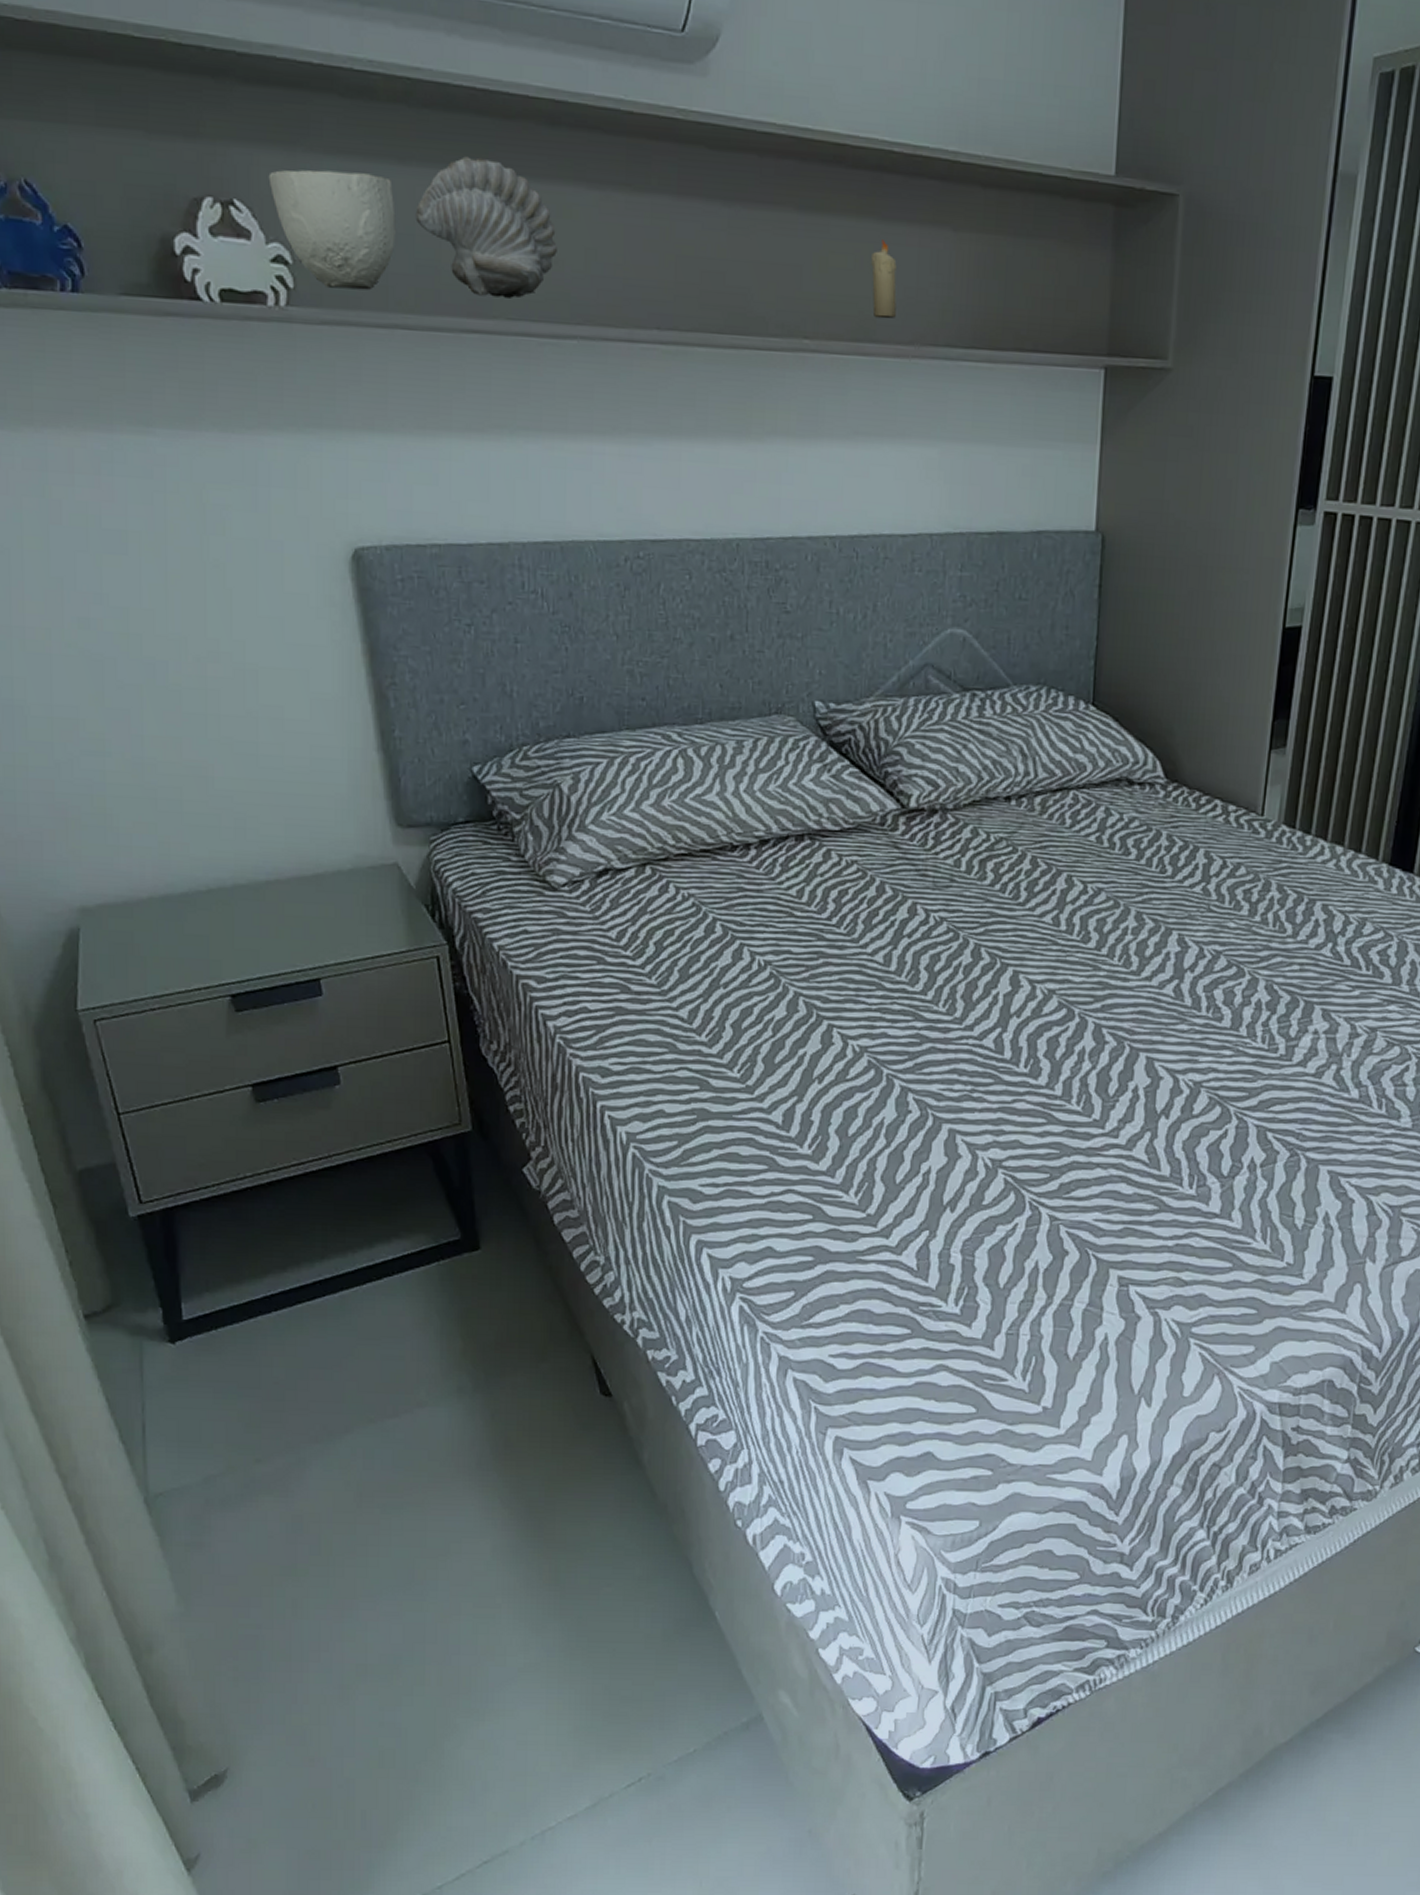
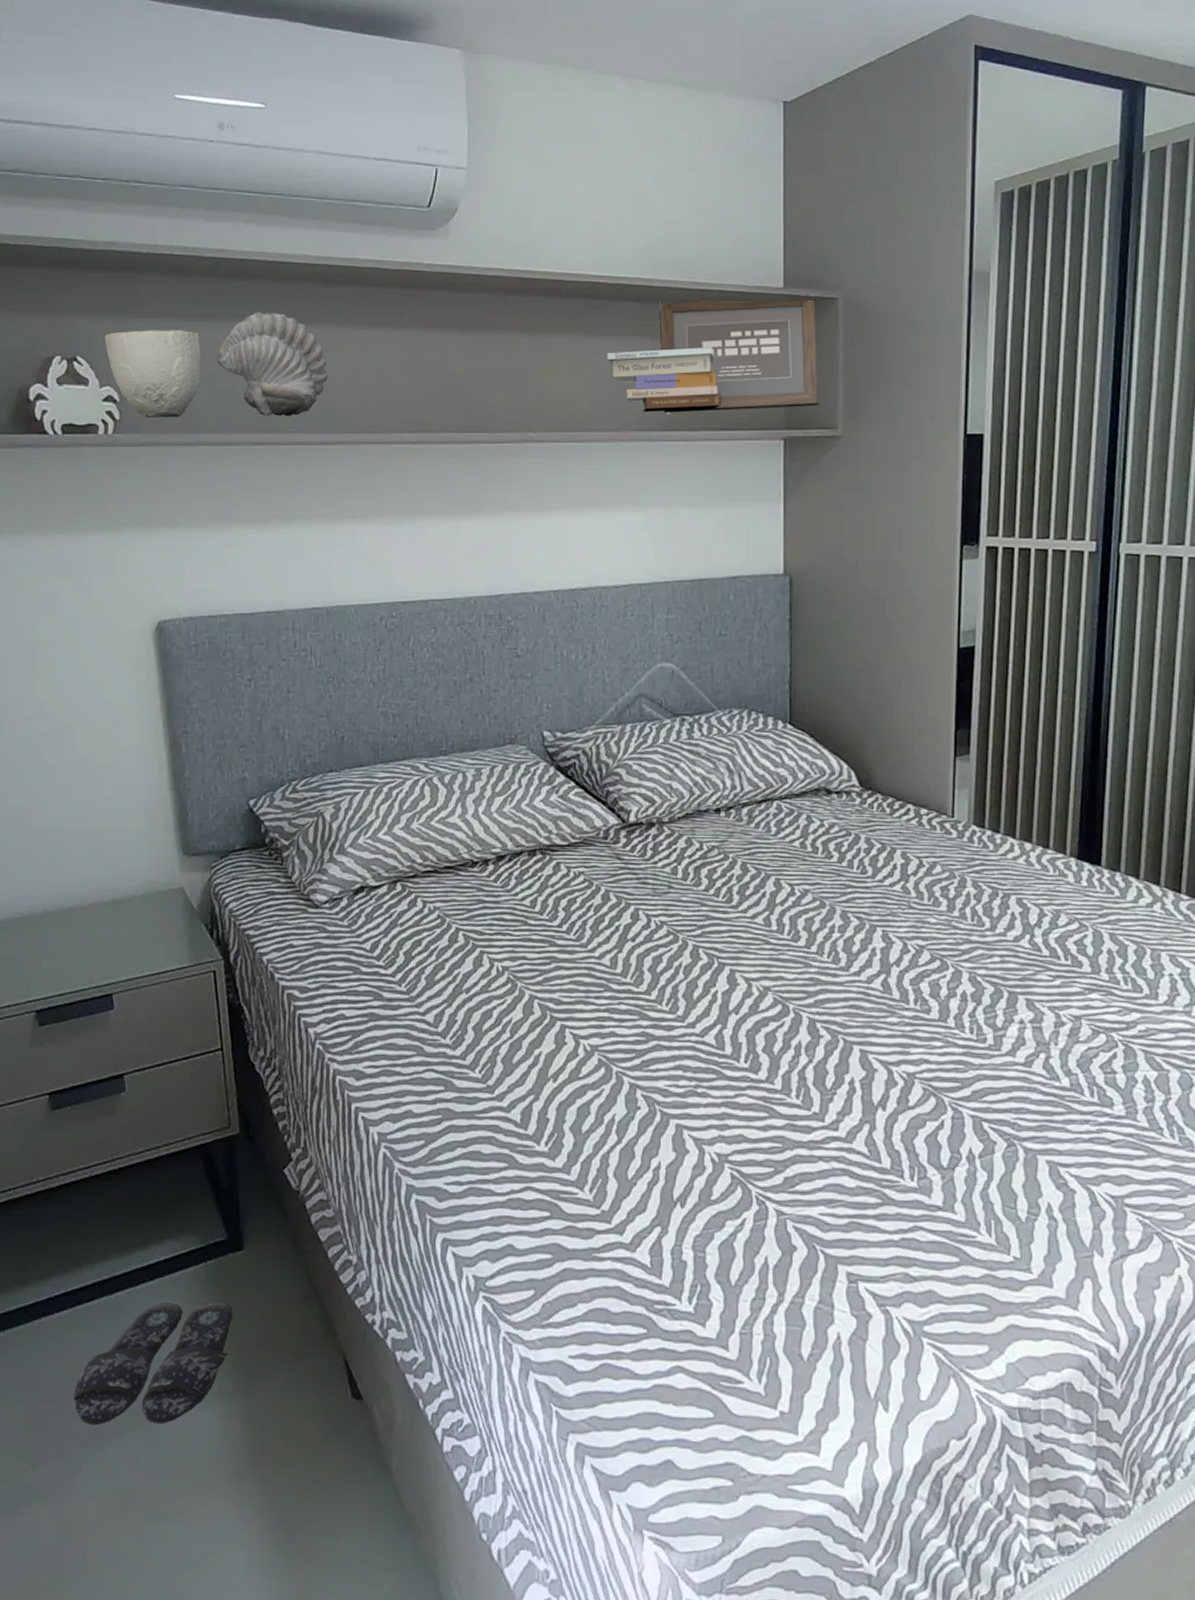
slippers: none [299,1301,470,1421] -> present [74,1302,233,1425]
candle: present [871,239,897,319] -> none [583,350,605,412]
books: none [900,243,1036,326] -> present [607,347,722,413]
picture frame: none [965,181,1152,330] -> present [659,300,819,413]

